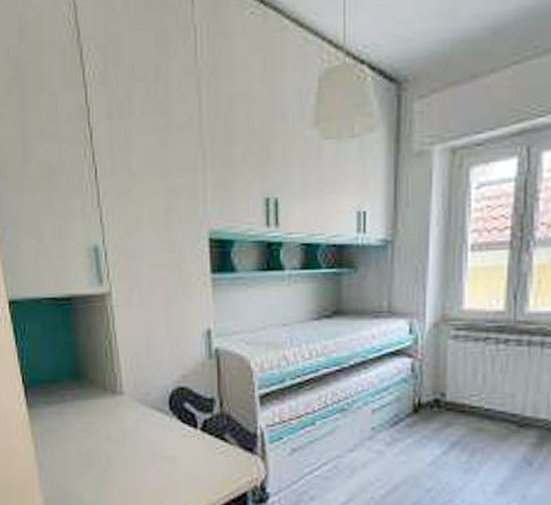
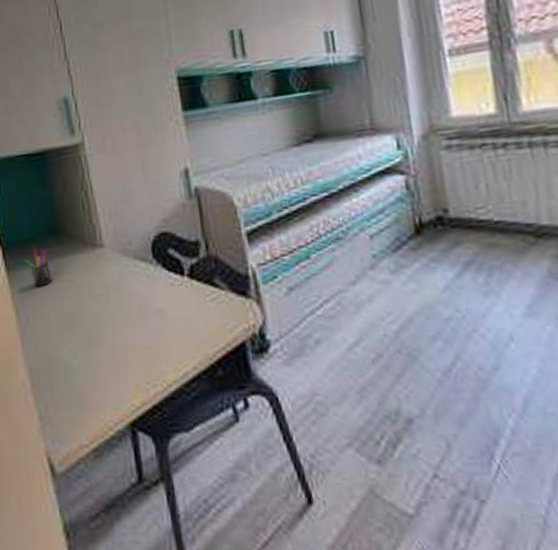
pen holder: none [46,389,71,426] -> present [25,248,52,287]

